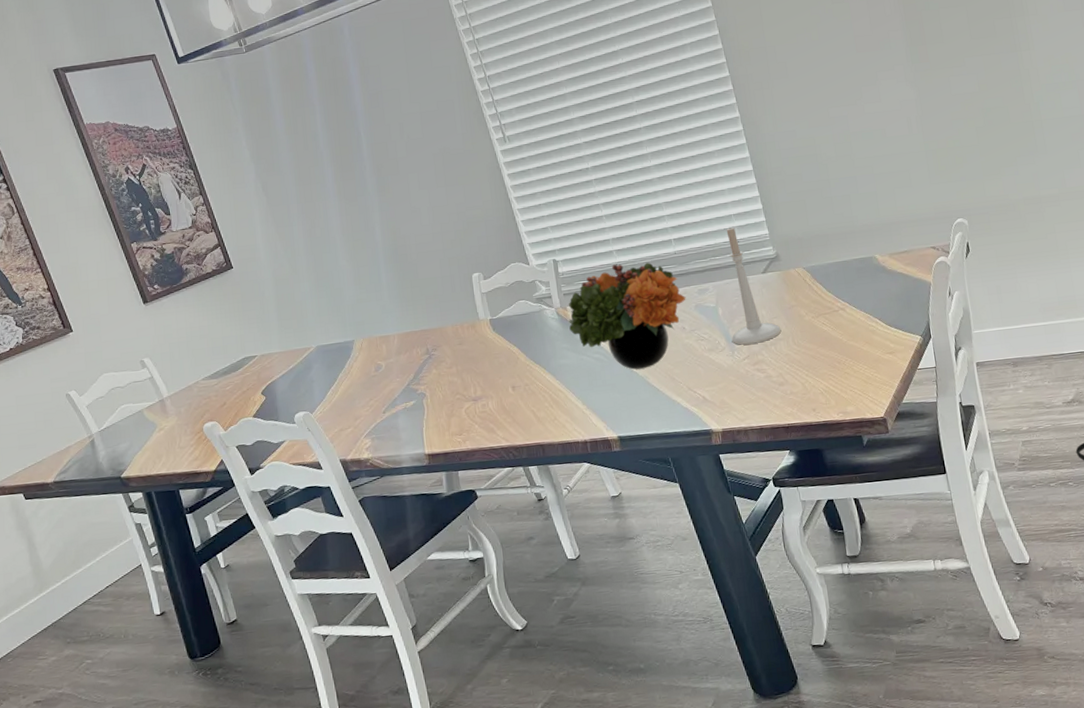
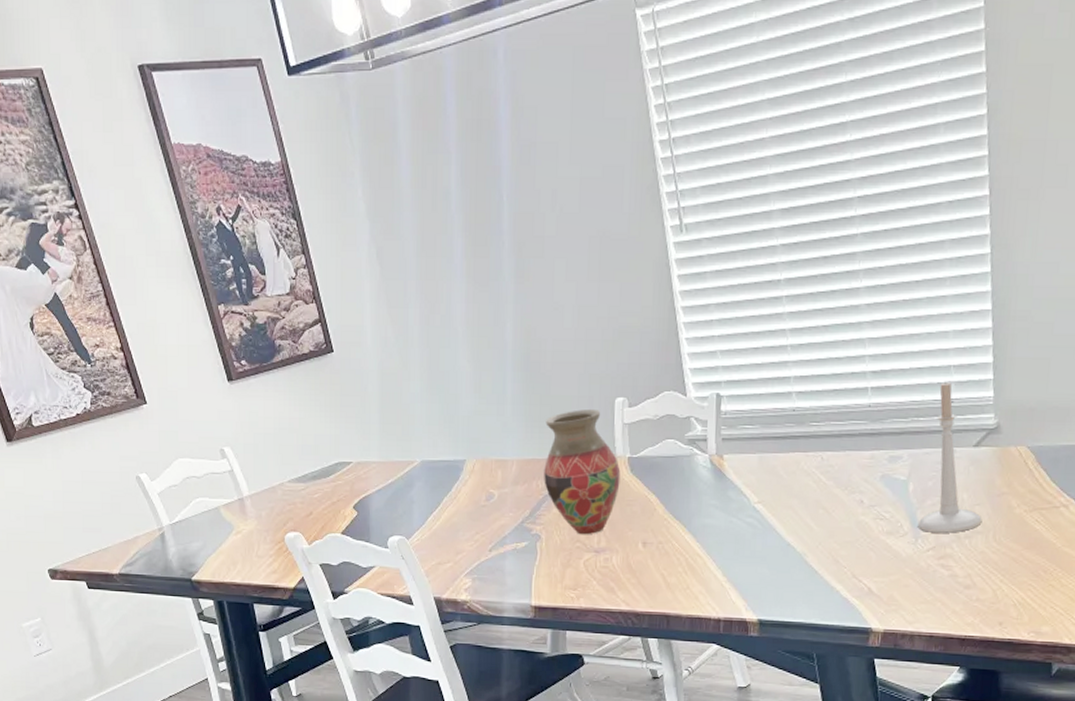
vase: none [417,285,486,388] -> present [543,410,621,535]
flower arrangement: present [568,263,686,370] -> none [722,410,872,544]

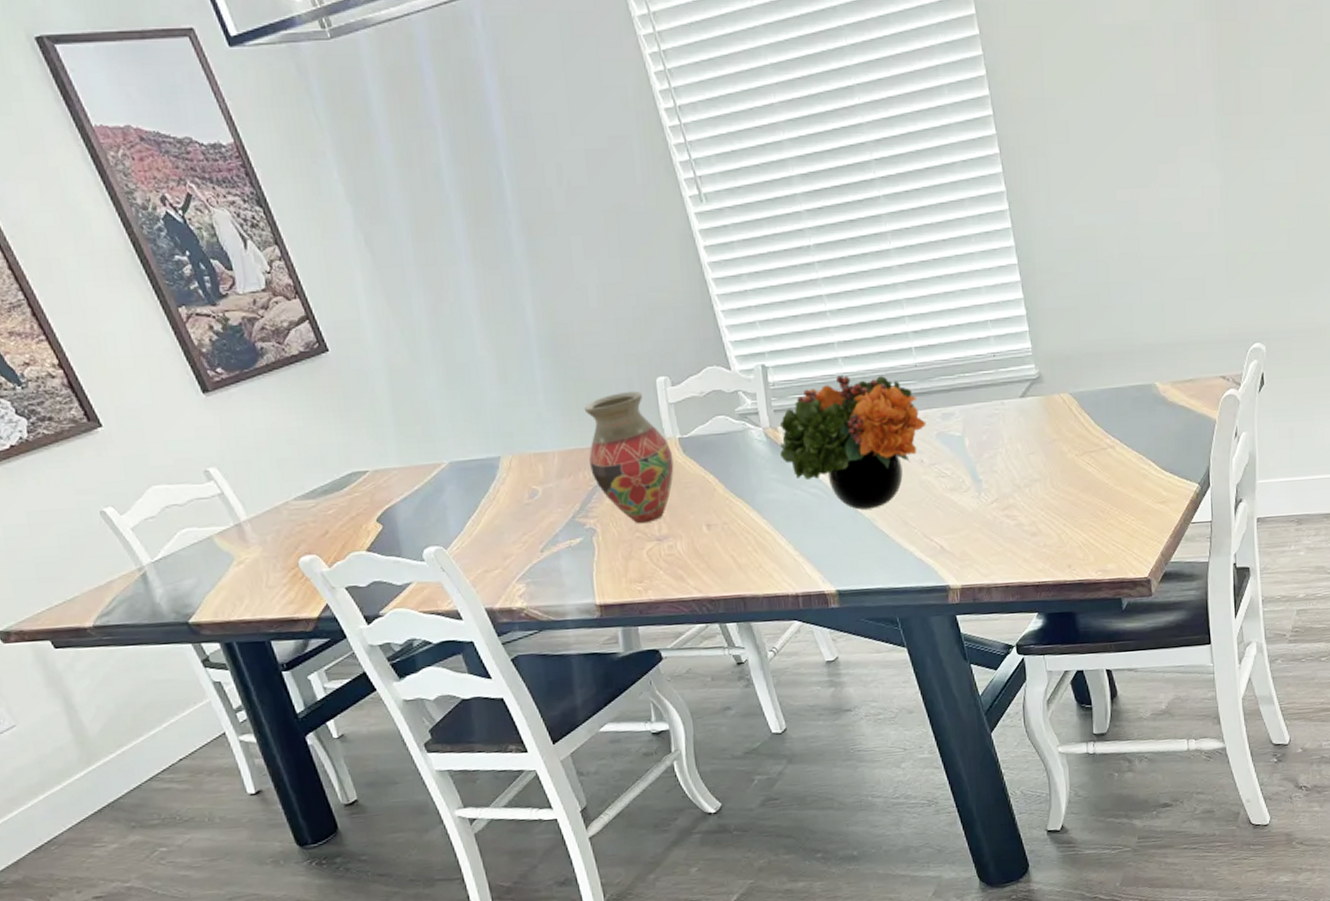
flower arrangement: none [722,410,872,544] -> present [779,375,927,510]
candlestick: present [917,381,982,533] -> none [978,336,1038,485]

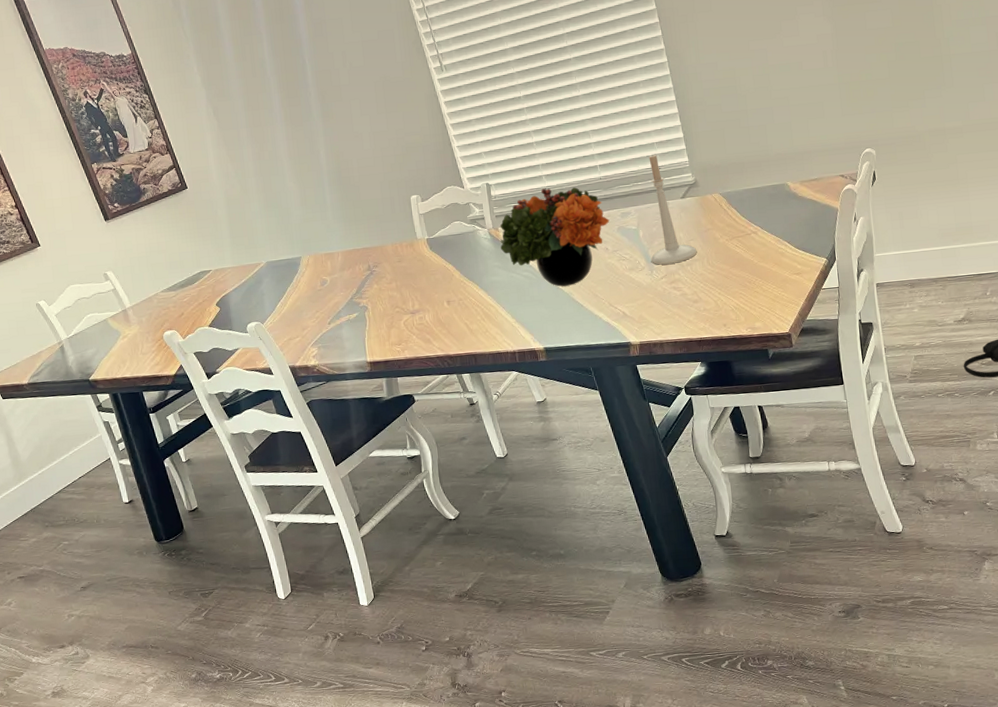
vase: present [584,391,674,524] -> none [359,206,423,302]
candlestick: none [978,336,1038,485] -> present [649,154,697,265]

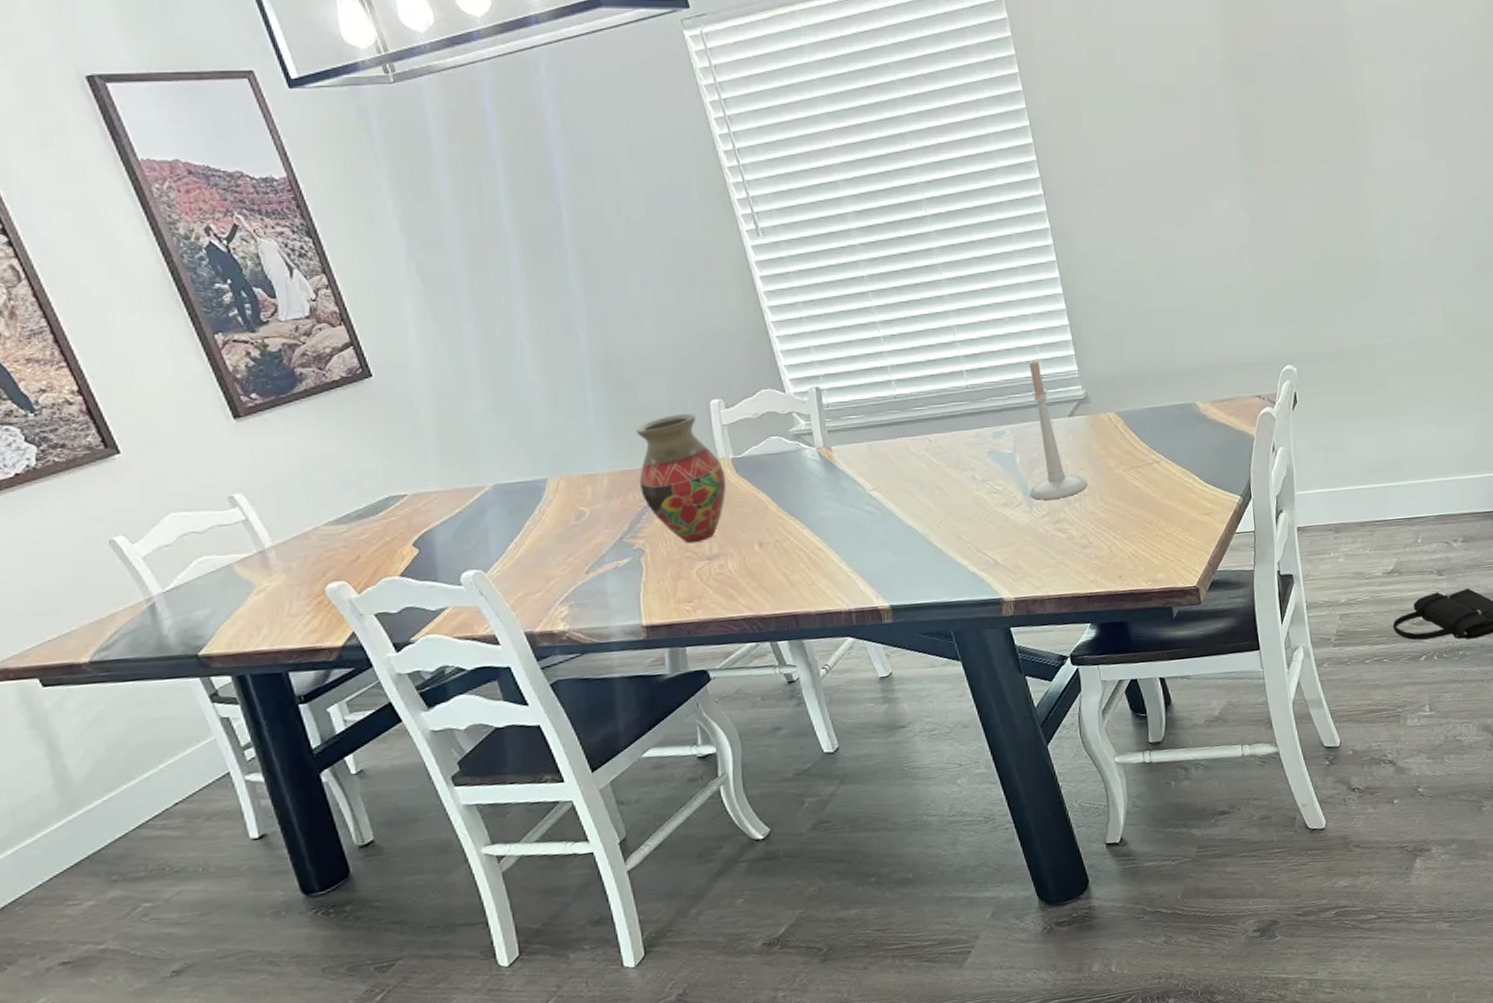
vase: none [359,206,423,302] -> present [635,414,727,544]
flower arrangement: present [500,187,610,287] -> none [833,397,978,526]

